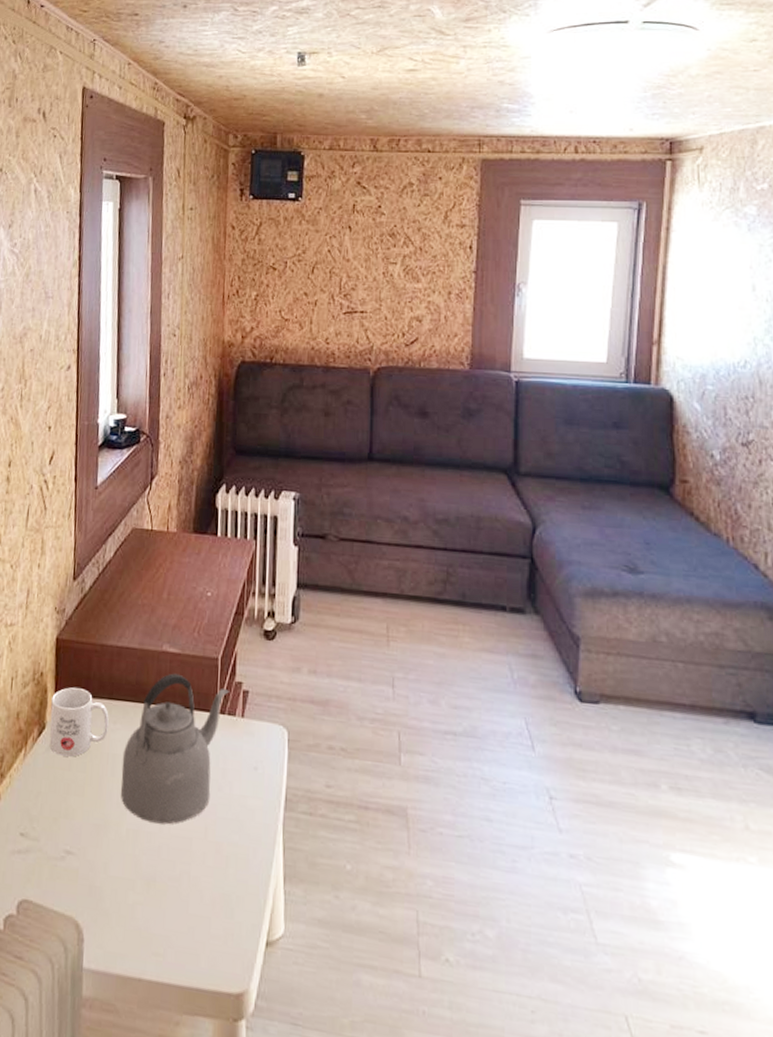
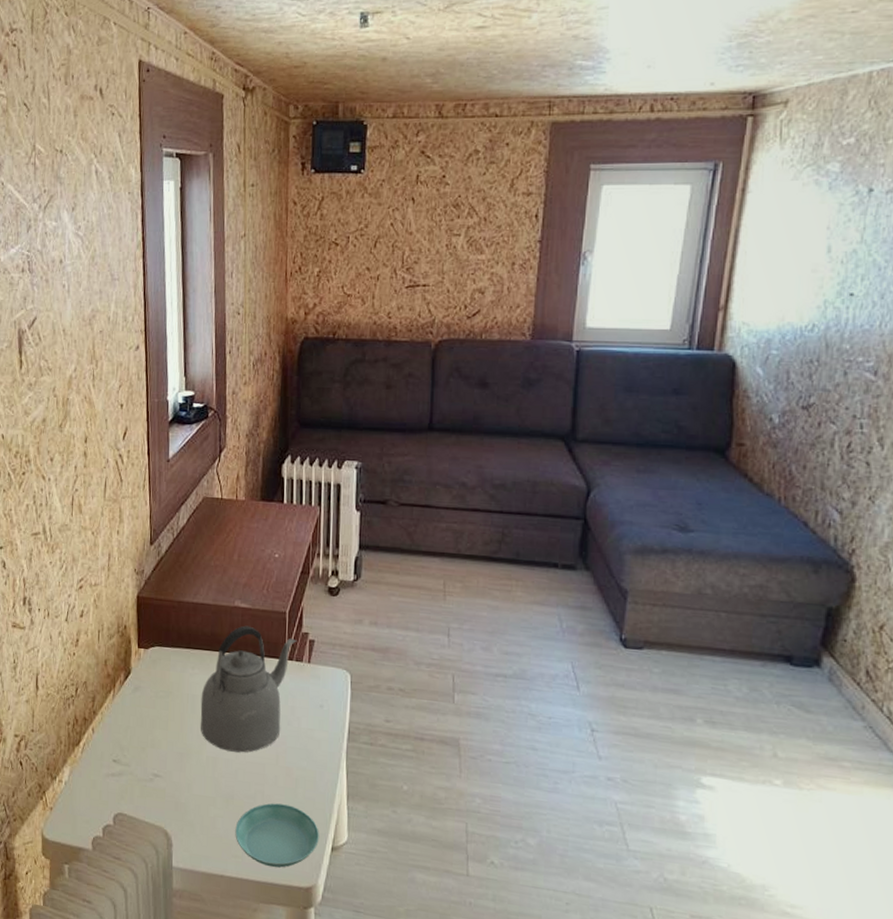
mug: present [50,687,109,757] -> none [135,638,188,697]
saucer: none [156,886,252,969] -> present [235,803,319,868]

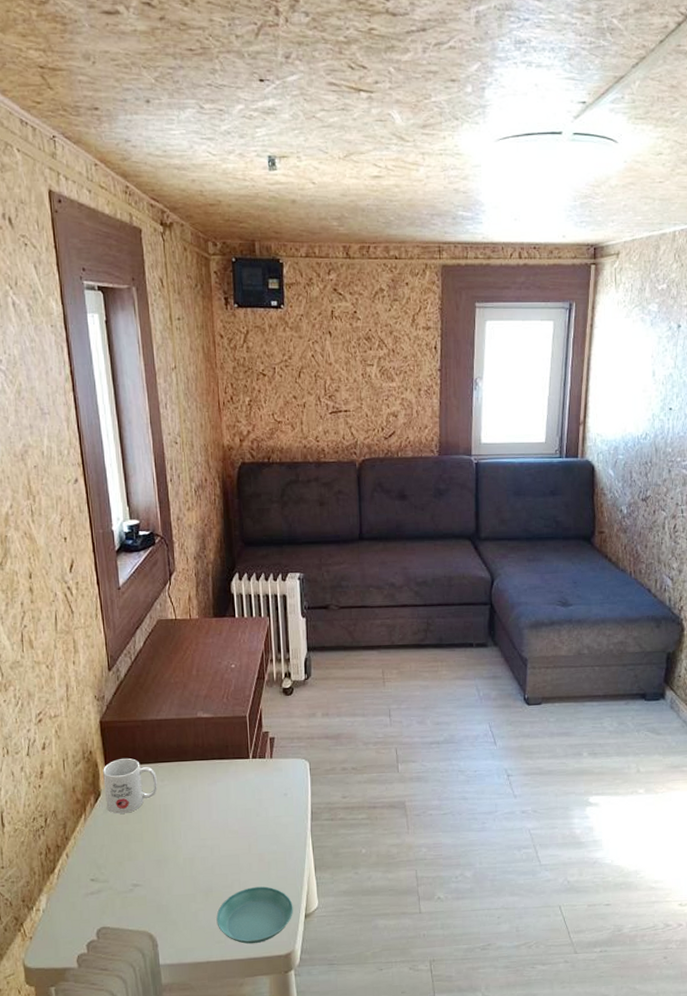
mug: none [135,638,188,697] -> present [103,758,157,814]
kettle: present [200,625,297,753] -> none [172,733,259,850]

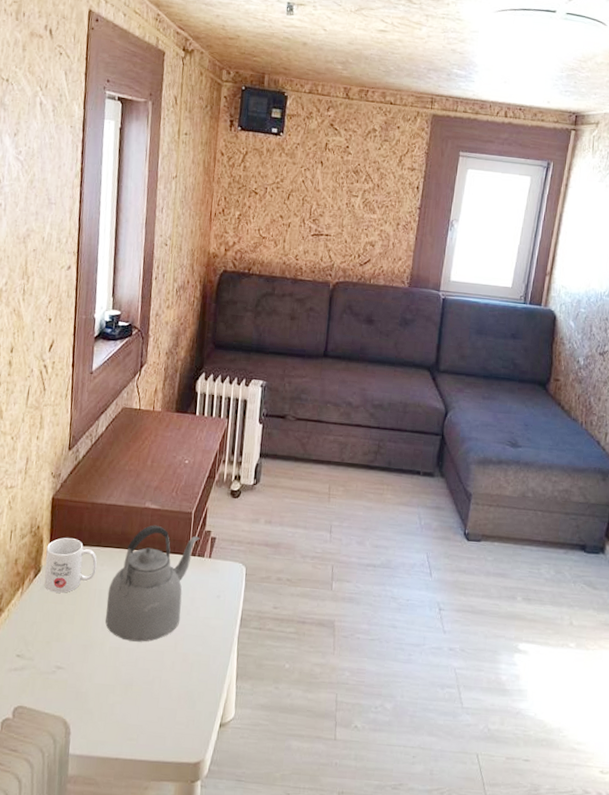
kettle: none [172,733,259,850] -> present [105,525,201,642]
saucer: present [216,886,293,944] -> none [131,687,210,747]

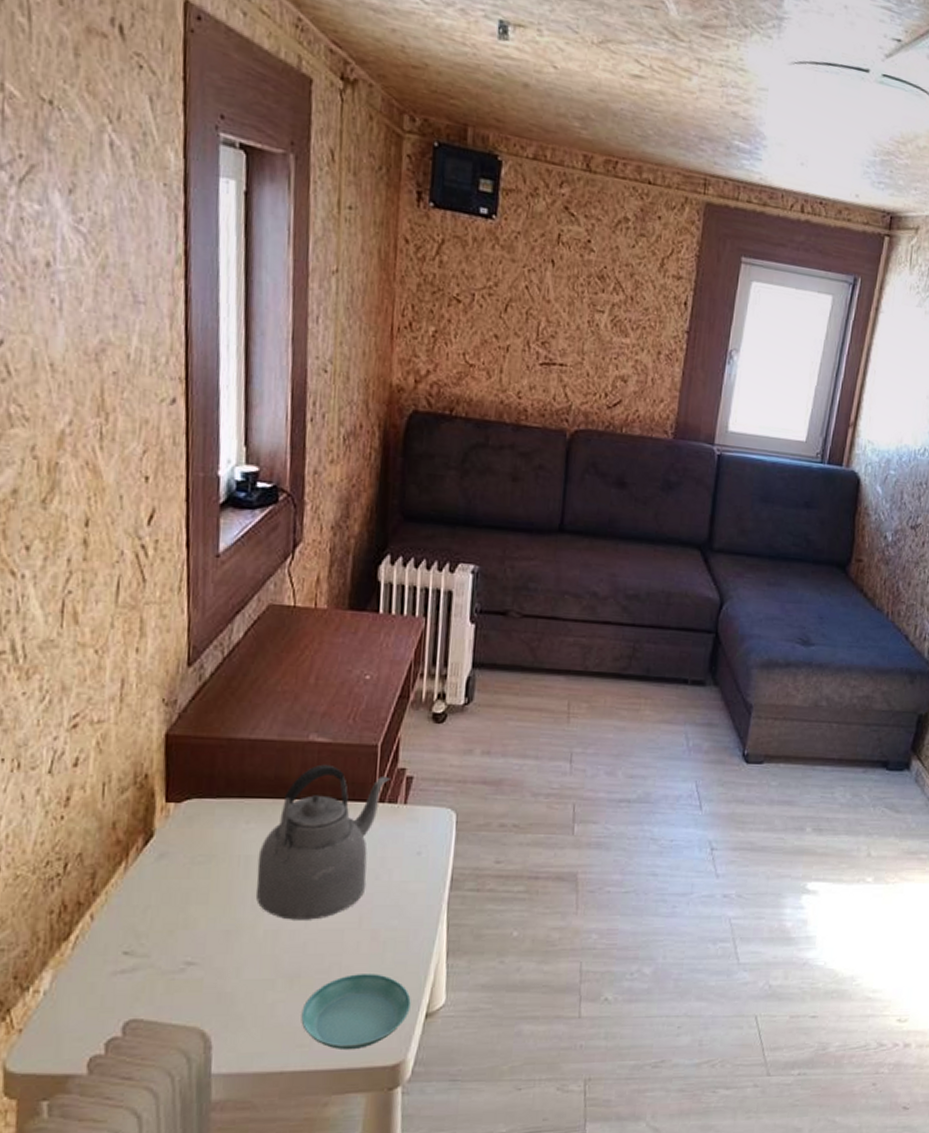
mug: present [44,537,97,593] -> none [160,787,240,864]
saucer: none [131,687,210,747] -> present [301,974,411,1051]

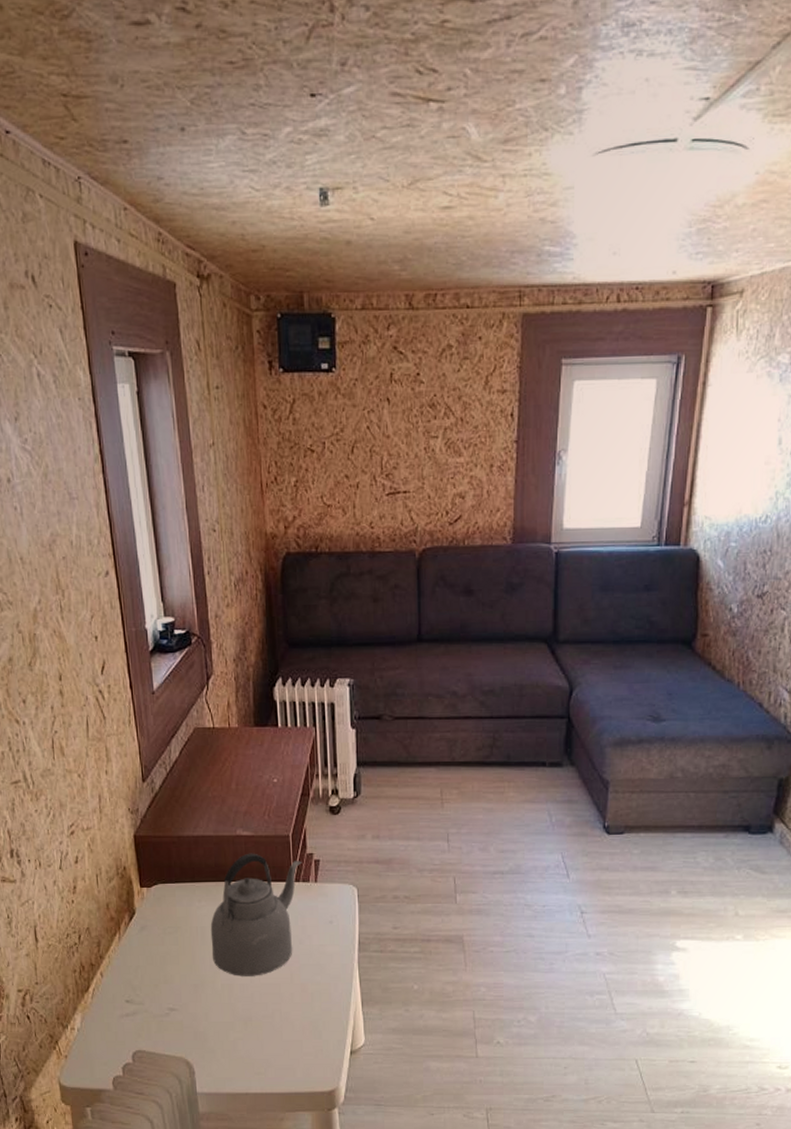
saucer: present [301,974,411,1051] -> none [256,1019,338,1078]

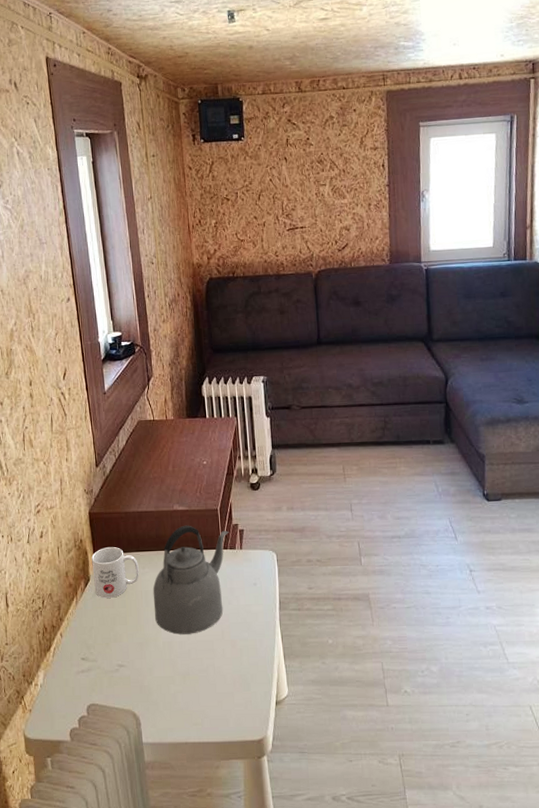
mug: none [137,875,194,934] -> present [92,546,139,598]

